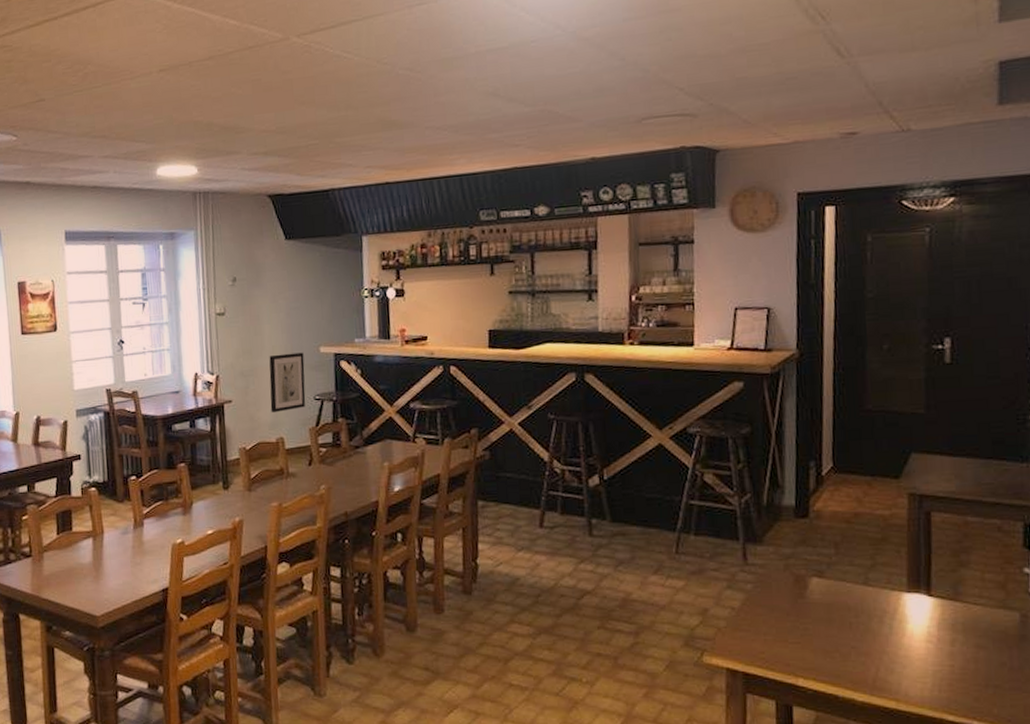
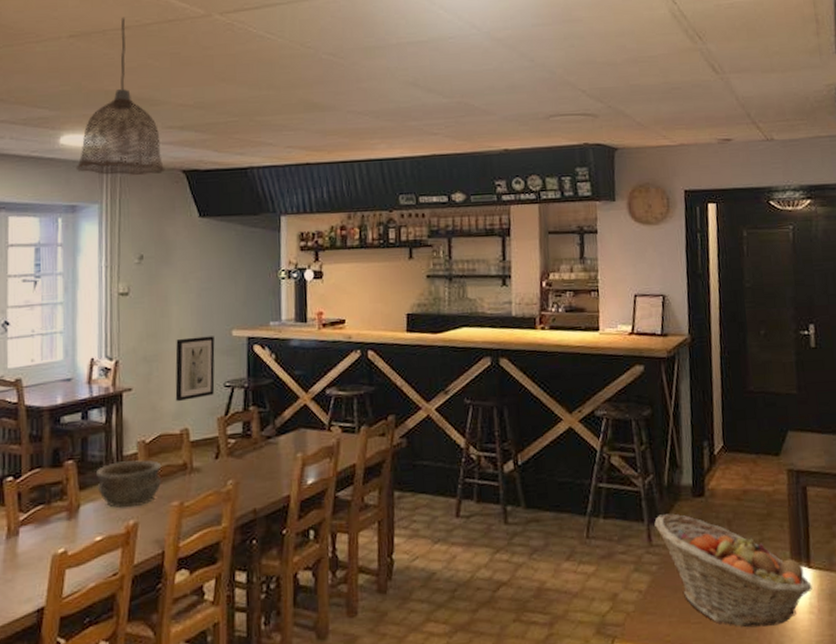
pendant lamp: none [172,47,253,203] -> present [75,17,166,176]
bowl: none [205,464,262,507] -> present [96,459,162,508]
fruit basket: none [751,533,932,652] -> present [654,513,812,628]

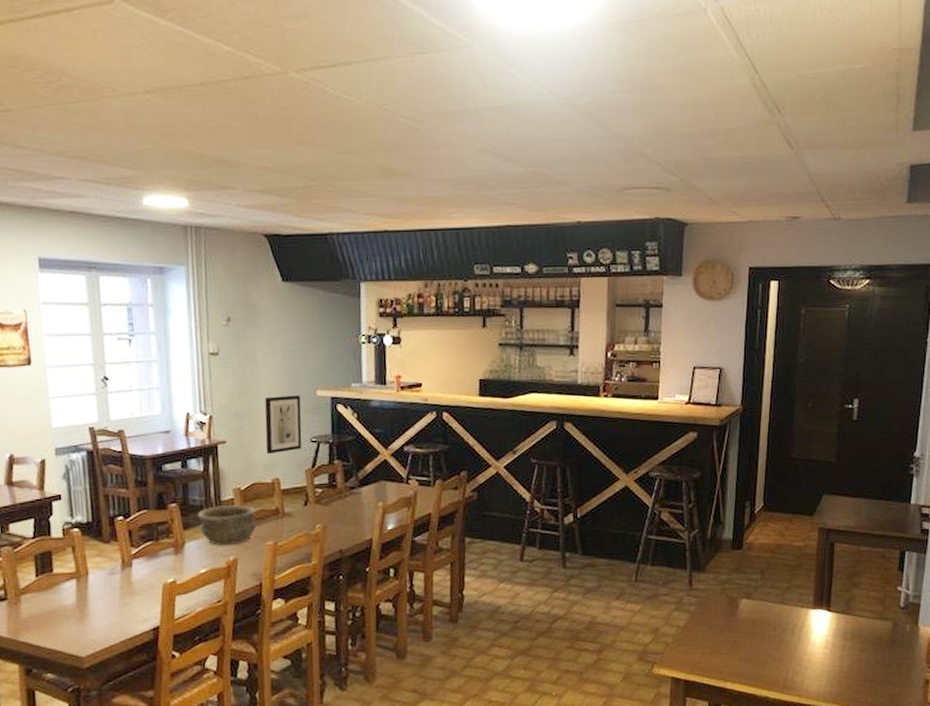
pendant lamp: present [75,17,166,176] -> none [160,72,248,239]
fruit basket: present [654,513,812,628] -> none [696,563,829,659]

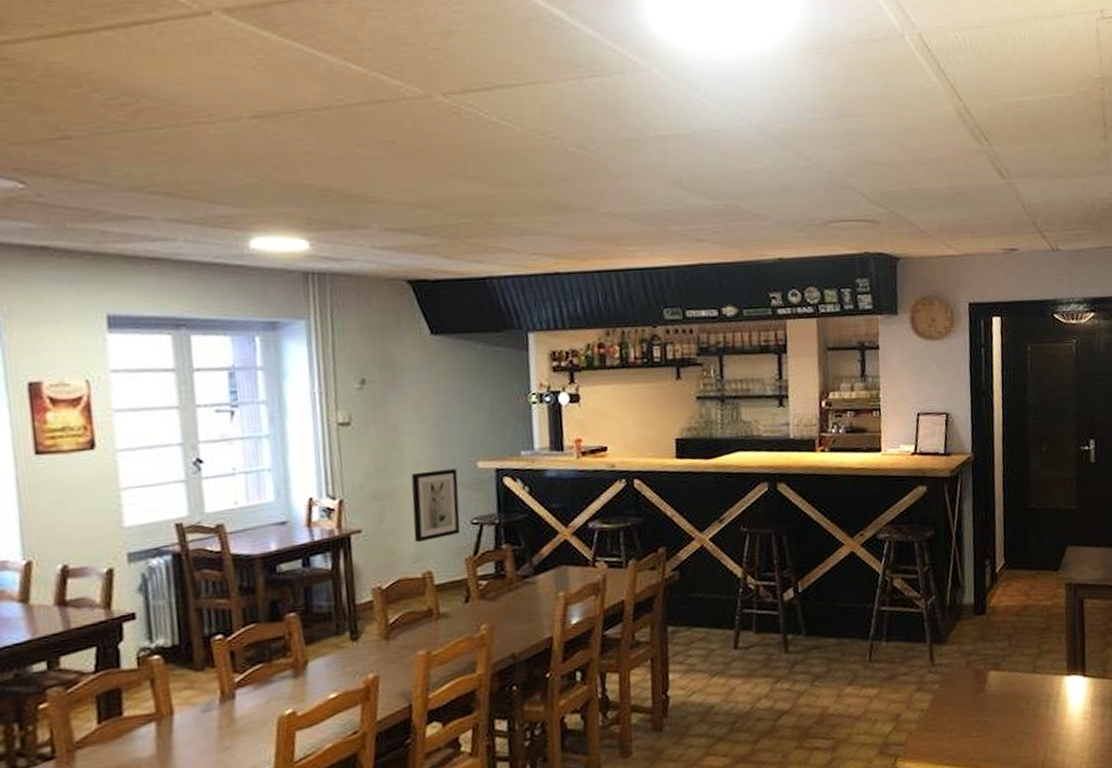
bowl: present [198,504,258,546] -> none [325,607,405,662]

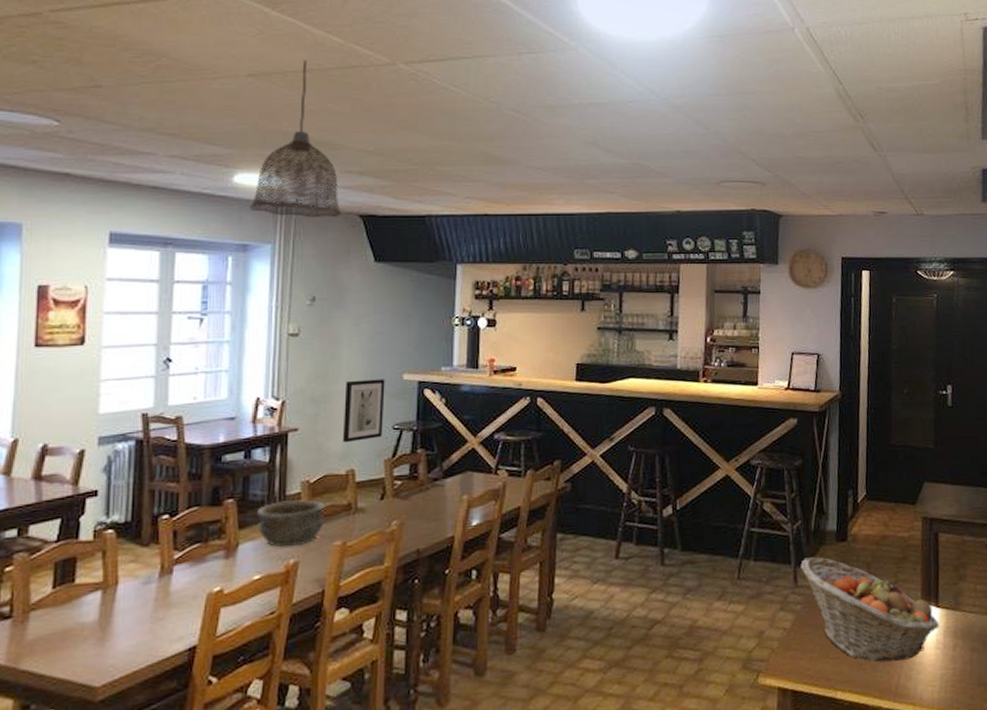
pendant lamp: none [273,94,386,287] -> present [249,59,342,218]
bowl: none [325,607,405,662] -> present [257,499,326,548]
fruit basket: none [936,632,1087,737] -> present [800,557,939,662]

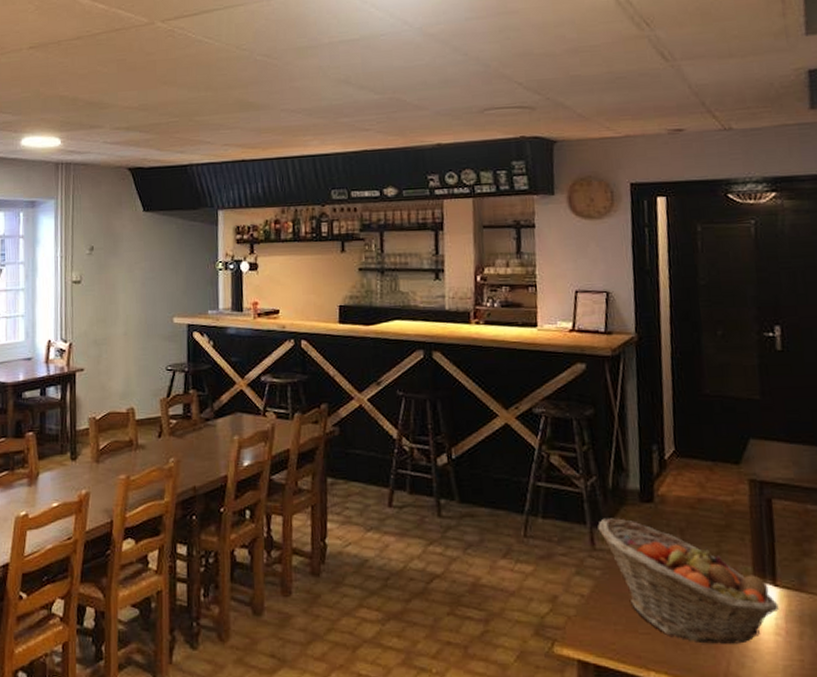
pendant lamp: present [249,59,342,218] -> none [35,28,113,174]
bowl: present [257,499,326,548] -> none [53,434,111,478]
wall art: present [342,379,385,443] -> none [122,322,158,383]

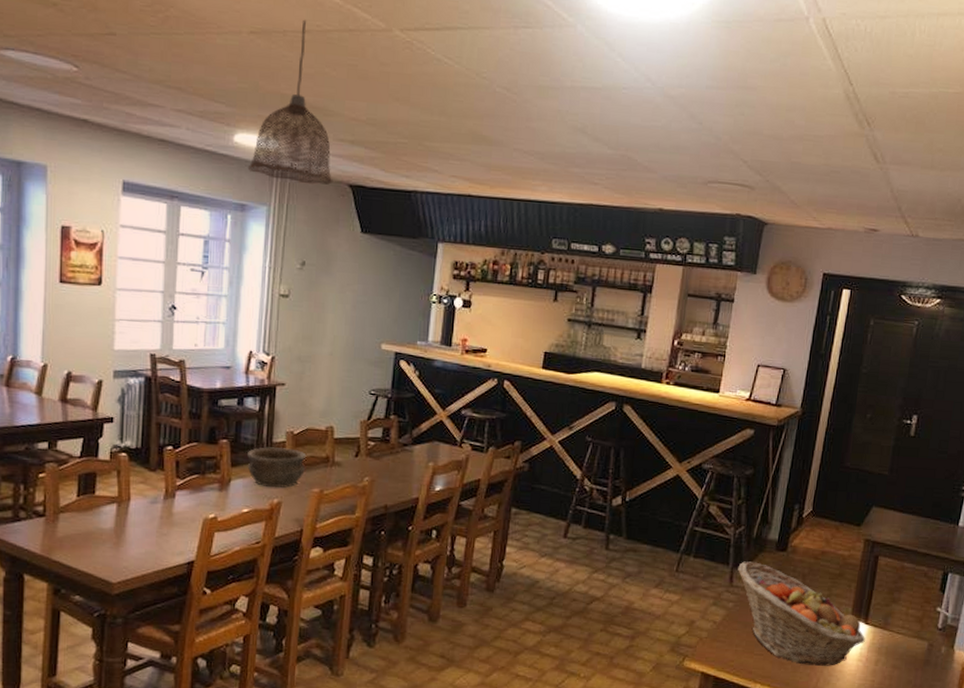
pendant lamp: none [35,28,113,174] -> present [247,19,333,185]
bowl: none [53,434,111,478] -> present [247,446,307,488]

